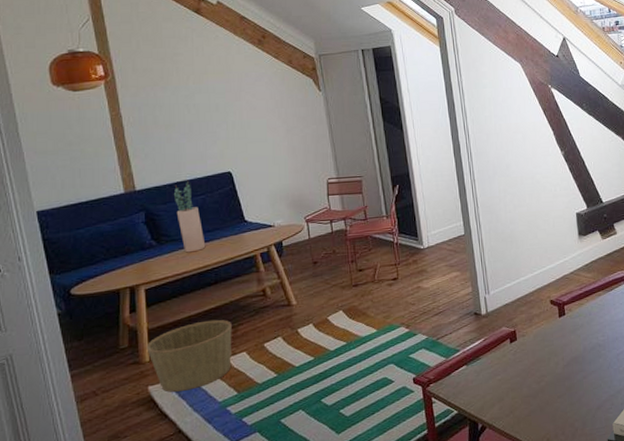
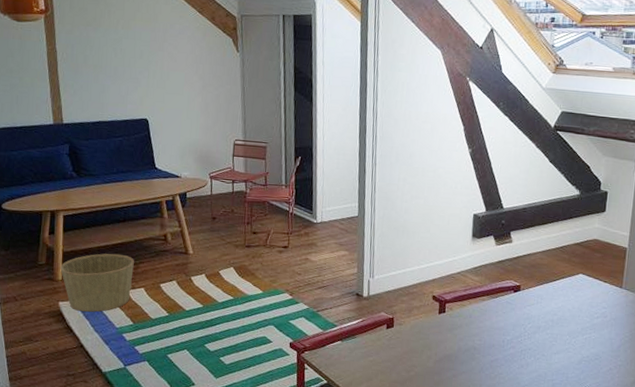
vase: present [173,180,206,254] -> none [95,120,119,190]

